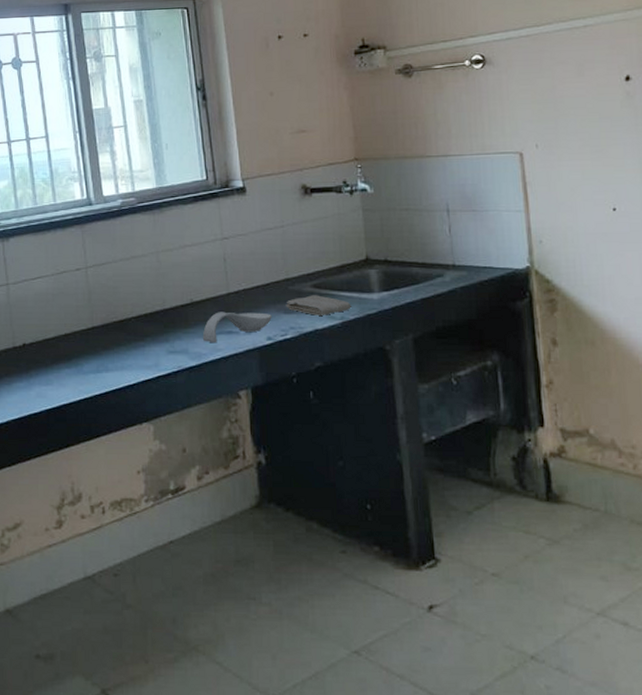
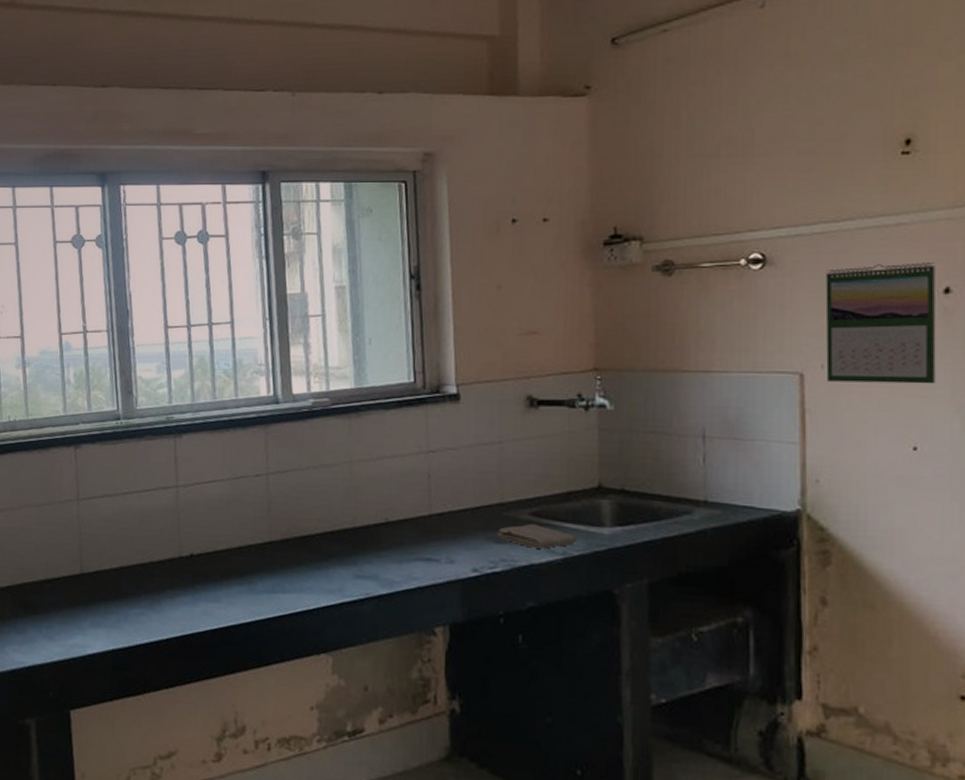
spoon rest: present [202,312,272,343] -> none [396,535,480,571]
calendar: none [533,56,625,158] -> present [825,262,936,384]

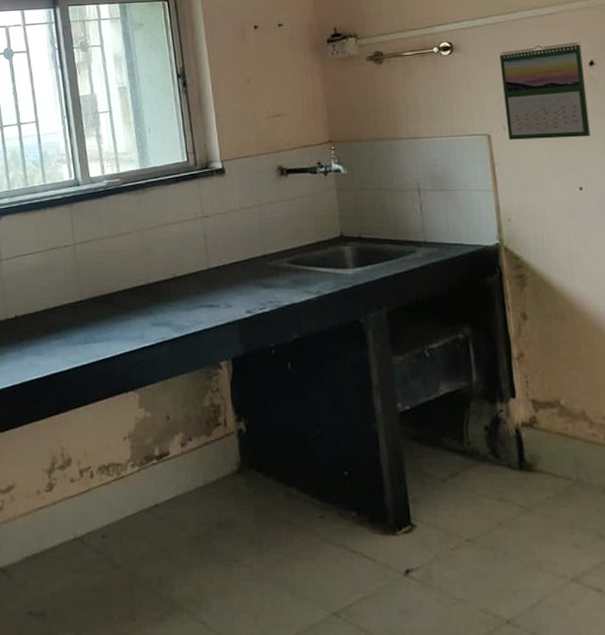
washcloth: present [497,524,576,549] -> none [264,270,327,290]

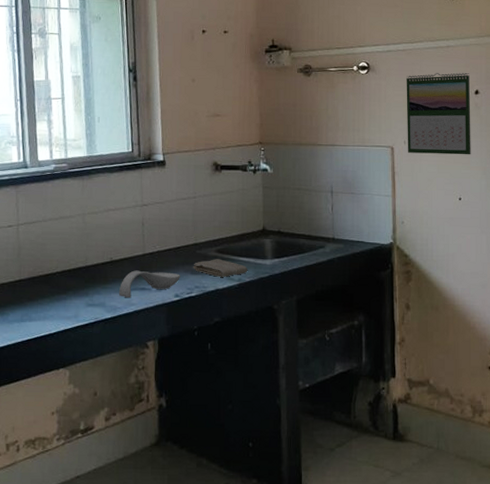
spoon rest: none [184,286,251,316] -> present [118,270,180,298]
washcloth: none [264,270,327,290] -> present [193,259,248,277]

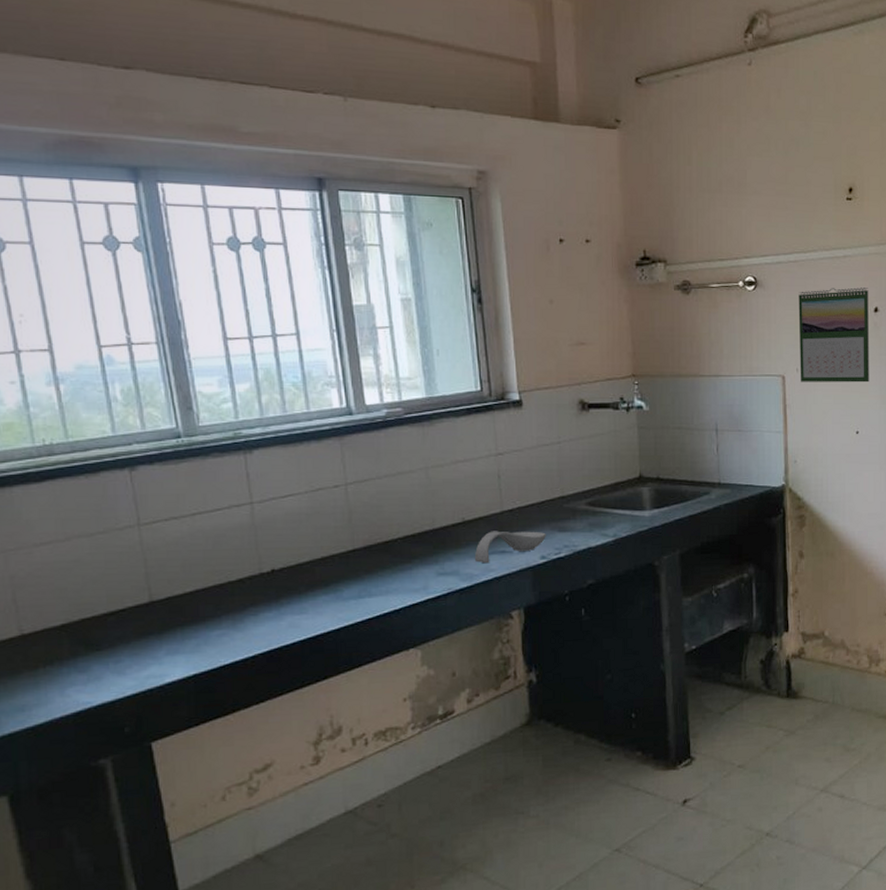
washcloth: present [193,259,248,277] -> none [560,513,624,533]

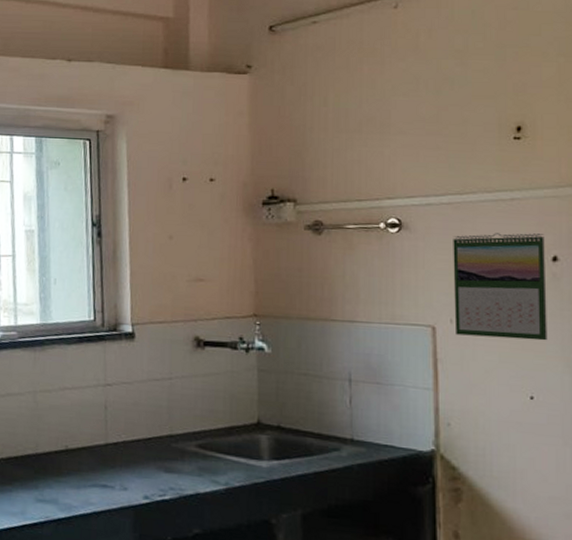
spoon rest: present [474,531,546,564] -> none [74,462,151,496]

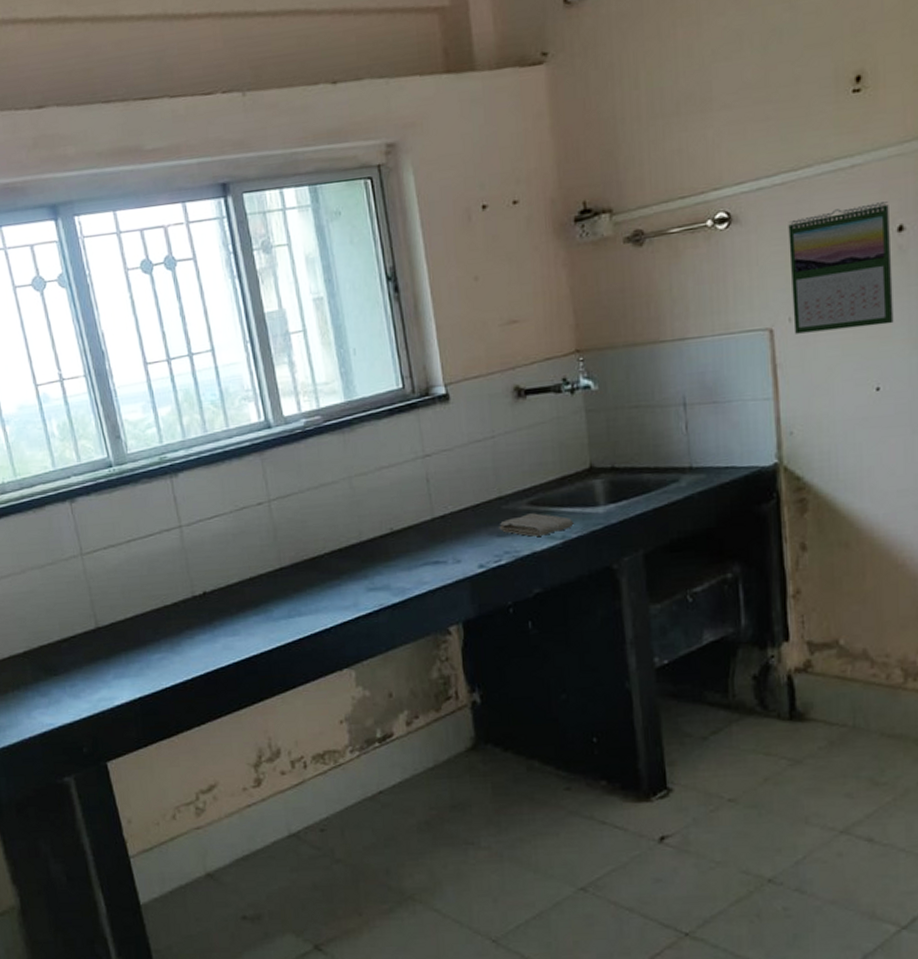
washcloth: none [167,455,238,479] -> present [499,513,574,537]

